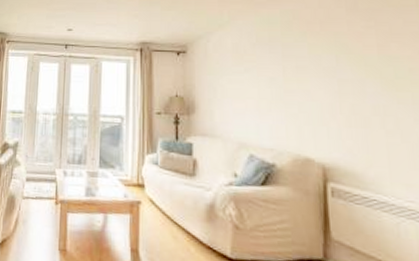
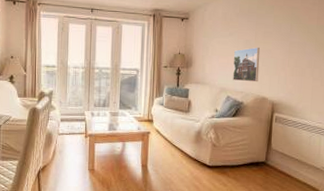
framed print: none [253,86,296,136] -> present [233,47,260,82]

